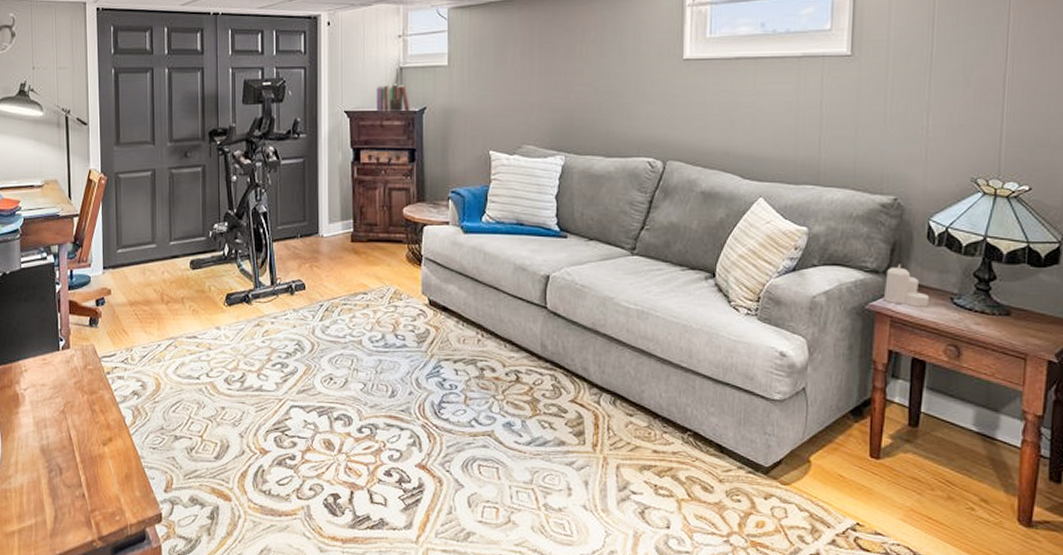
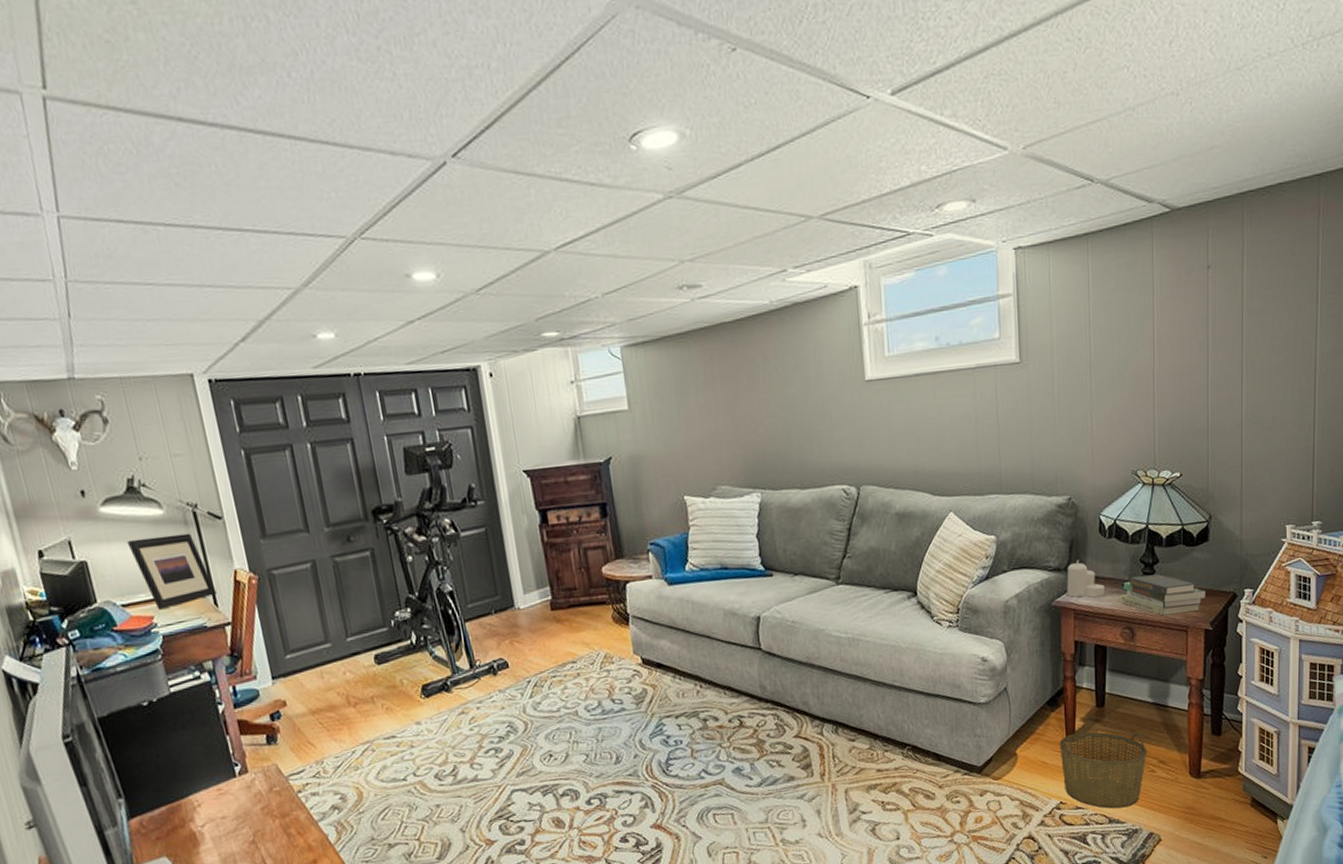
picture frame: none [11,134,72,196] -> present [127,533,217,610]
books: present [376,84,411,112] -> none [554,434,595,468]
basket: none [861,450,967,544] -> present [1059,731,1147,809]
books: none [944,291,1052,339] -> present [1118,574,1205,616]

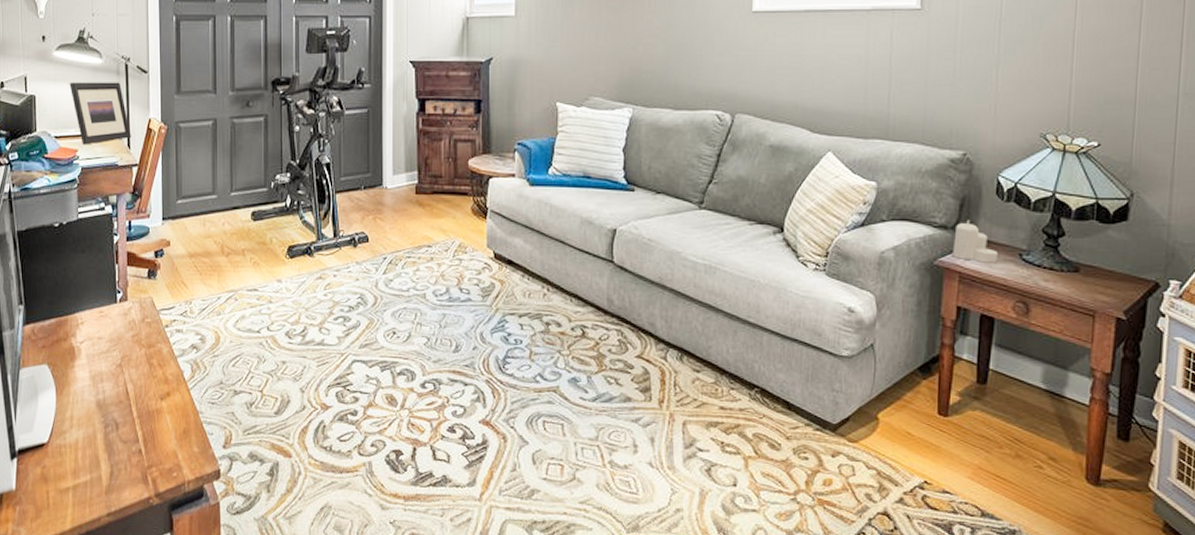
basket: present [1059,731,1147,809] -> none [929,407,1035,503]
books: present [1118,574,1205,616] -> none [1013,247,1120,296]

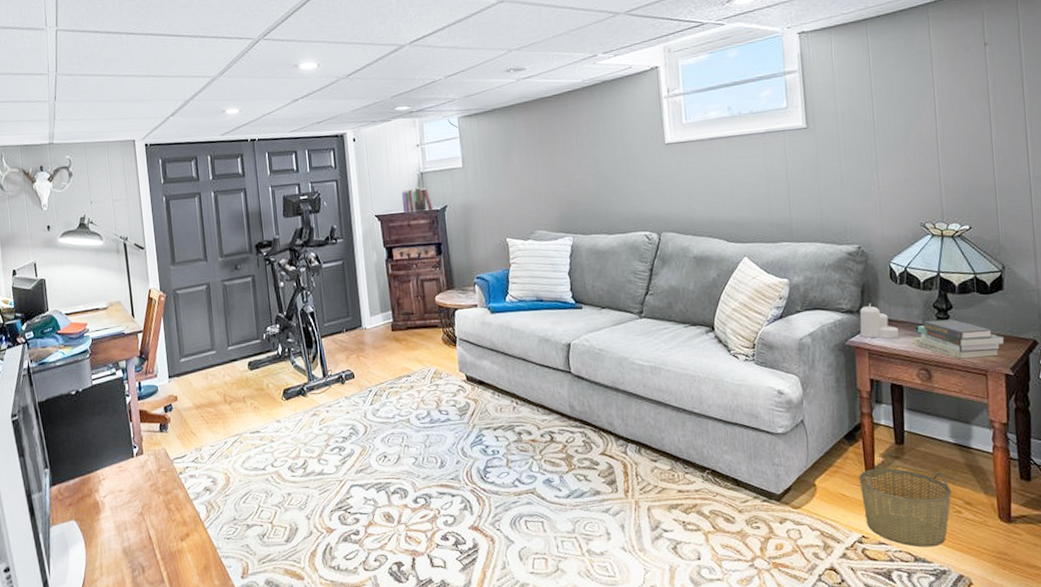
picture frame: present [69,82,131,145] -> none [75,259,135,319]
books: none [441,34,477,62] -> present [401,186,434,214]
basket: none [929,407,1035,503] -> present [859,468,952,547]
books: none [1013,247,1120,296] -> present [913,319,1004,359]

